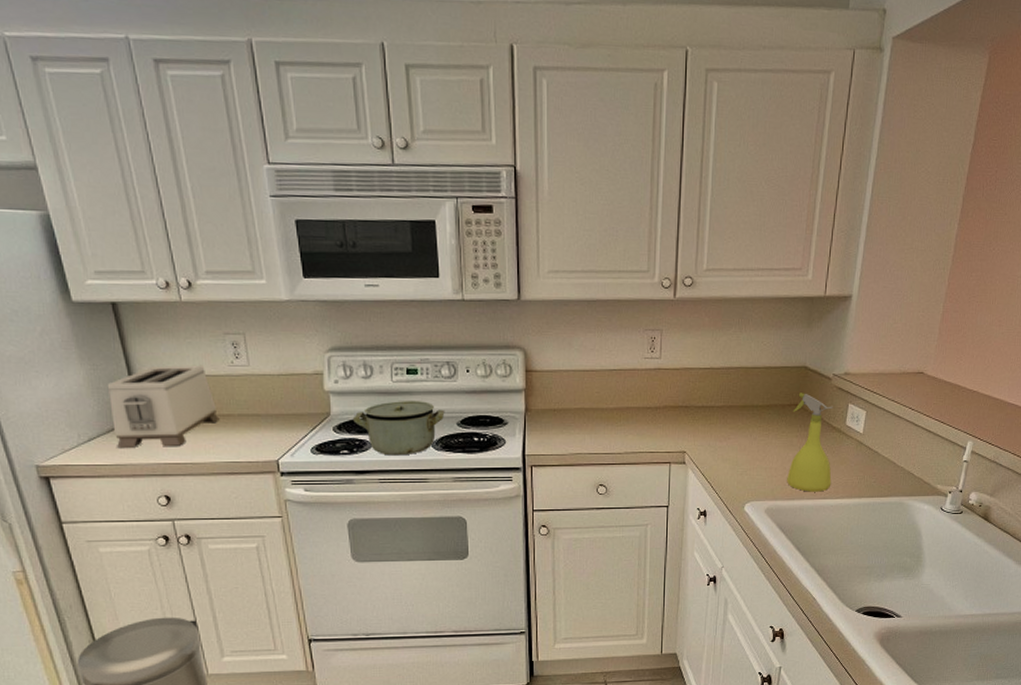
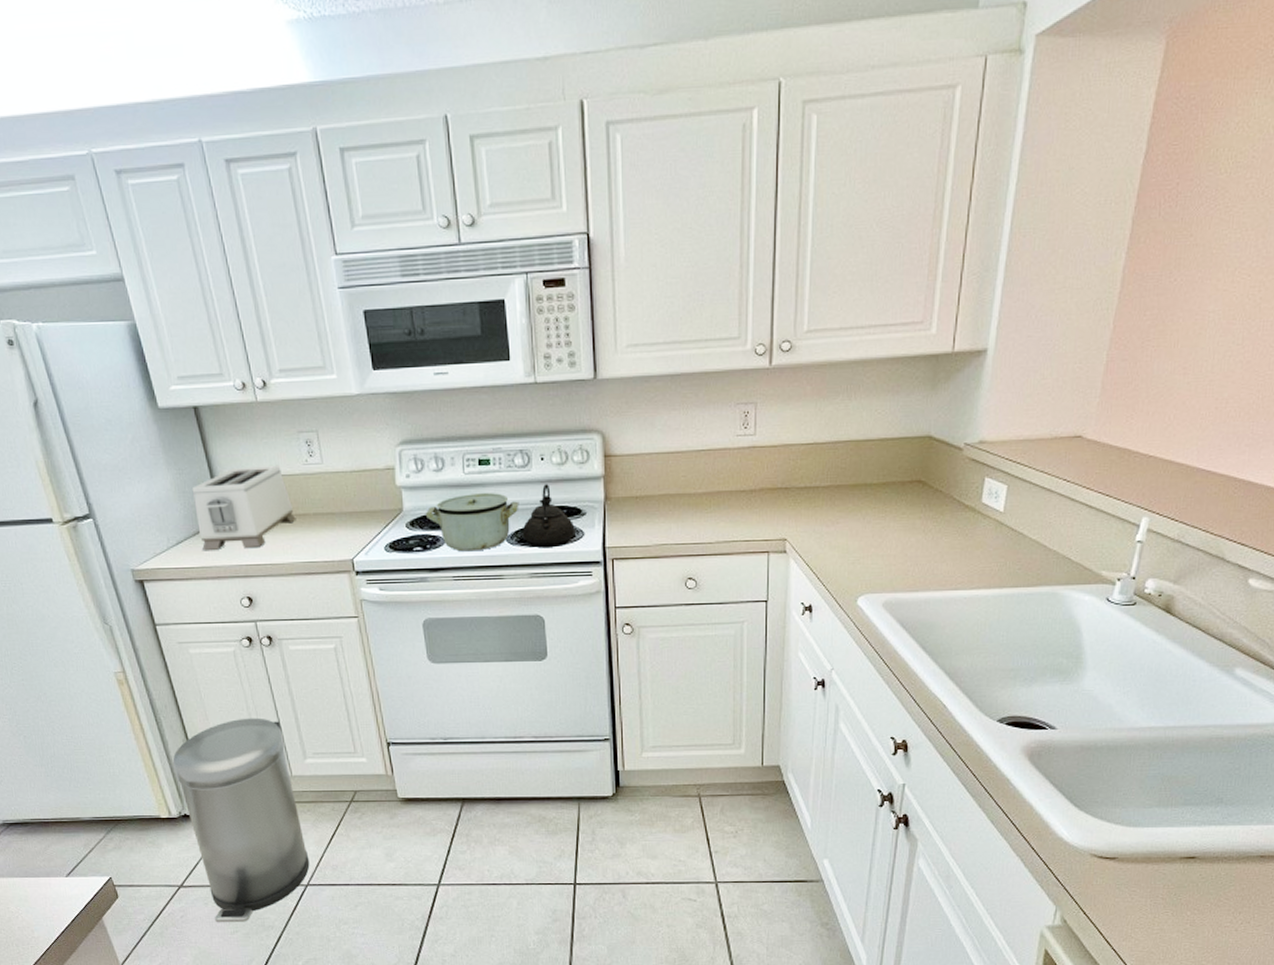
teakettle: none [447,395,497,454] -> present [522,484,575,548]
spray bottle: present [787,393,833,492] -> none [909,467,965,582]

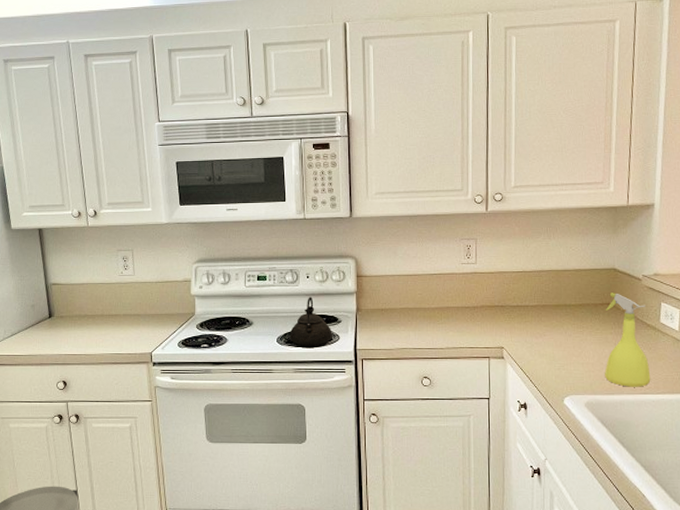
toaster: present [192,464,296,550] -> none [29,275,109,341]
cooking pot: present [425,493,519,552] -> none [212,303,288,349]
spray bottle: none [909,467,965,582] -> present [605,293,651,387]

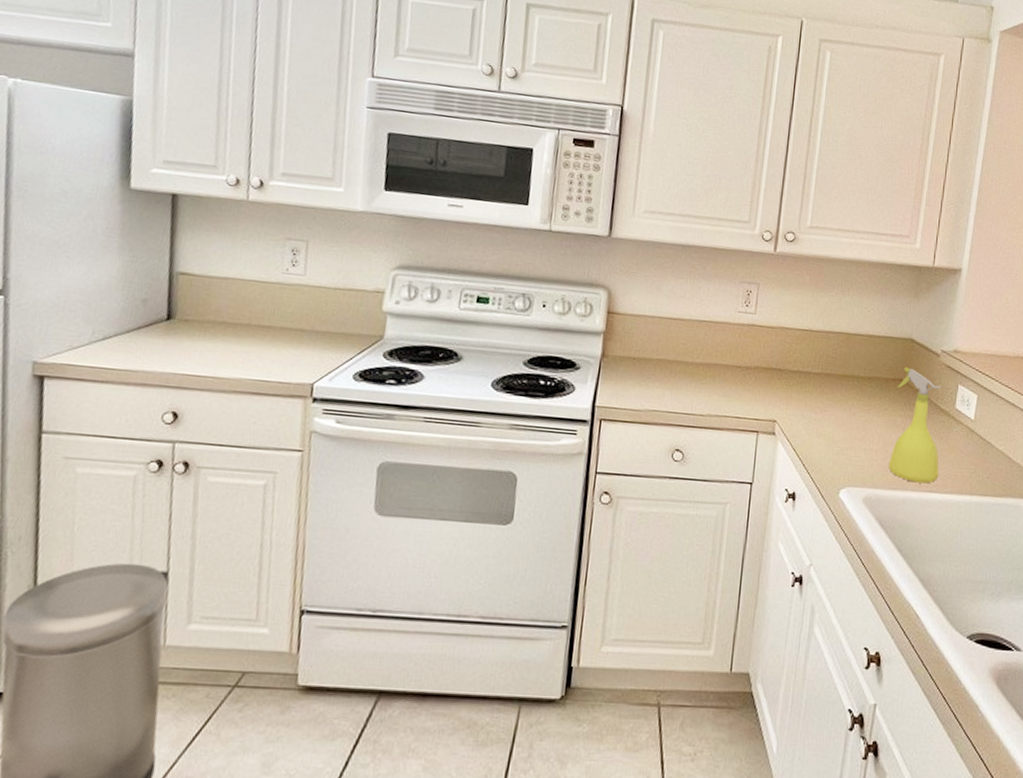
teakettle: present [289,297,332,349] -> none [509,332,567,399]

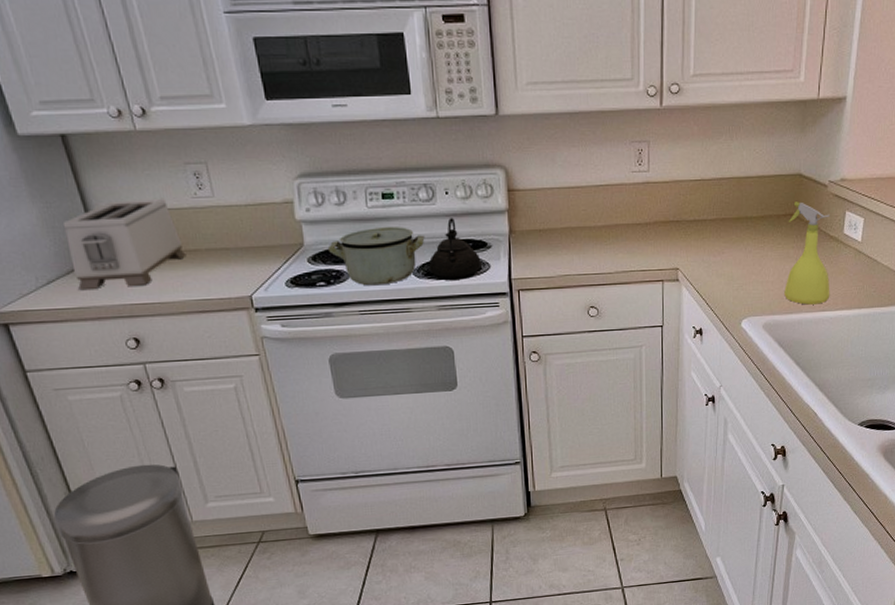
toaster: none [133,264,258,356] -> present [62,198,186,289]
cooking pot: none [407,330,512,393] -> present [327,227,425,286]
teakettle: none [509,332,567,399] -> present [428,218,482,281]

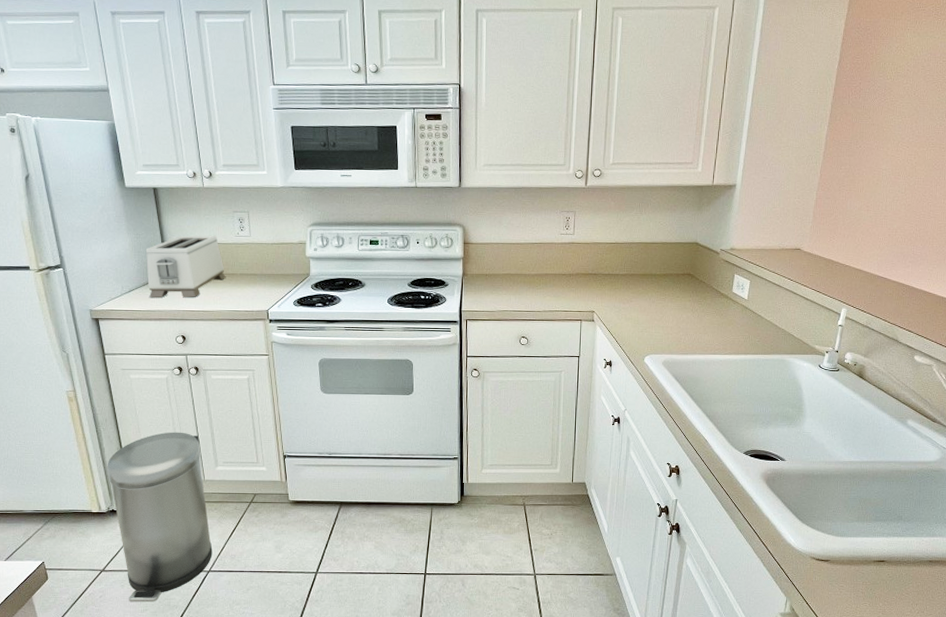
cooking pot: present [327,227,425,286] -> none [326,265,399,309]
teakettle: present [428,218,482,281] -> none [399,261,440,309]
spray bottle: present [784,201,830,305] -> none [681,264,721,348]

